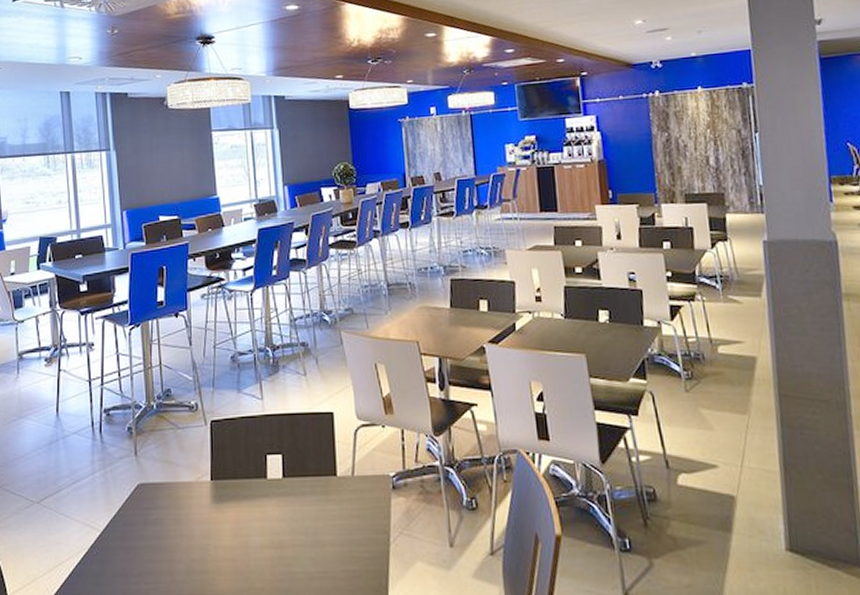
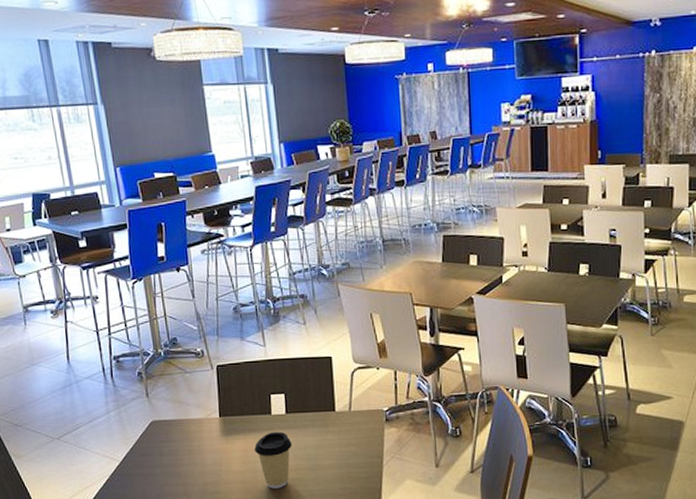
coffee cup: none [247,499,289,569] -> present [254,431,292,489]

